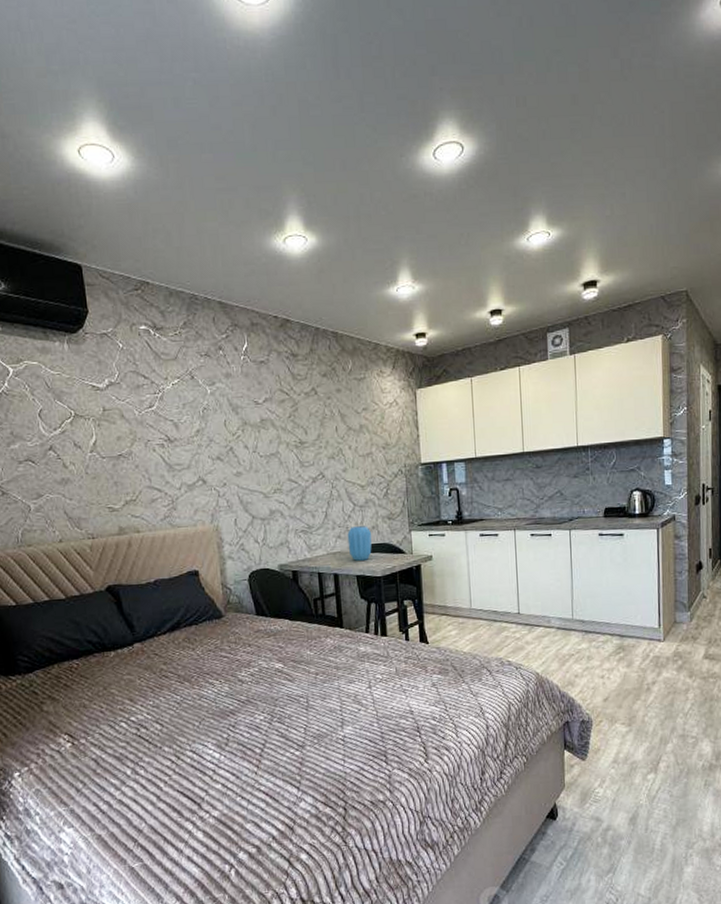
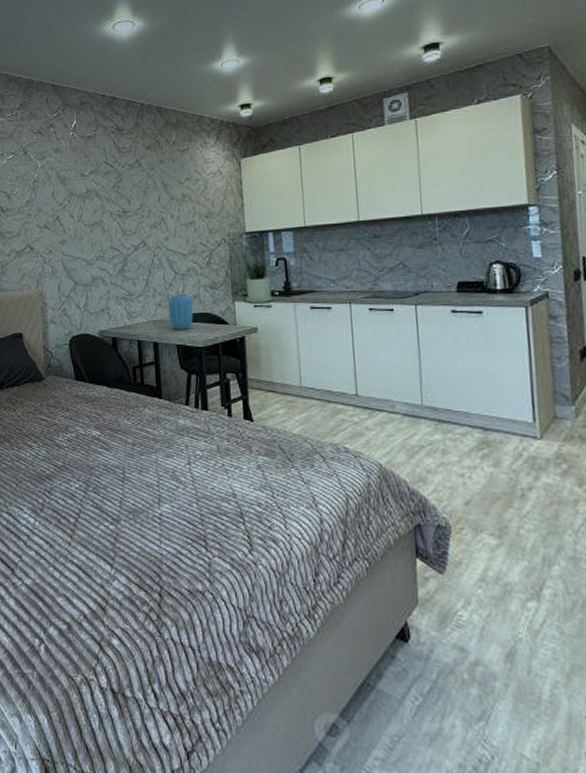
planter: none [420,491,448,532] -> present [245,260,275,303]

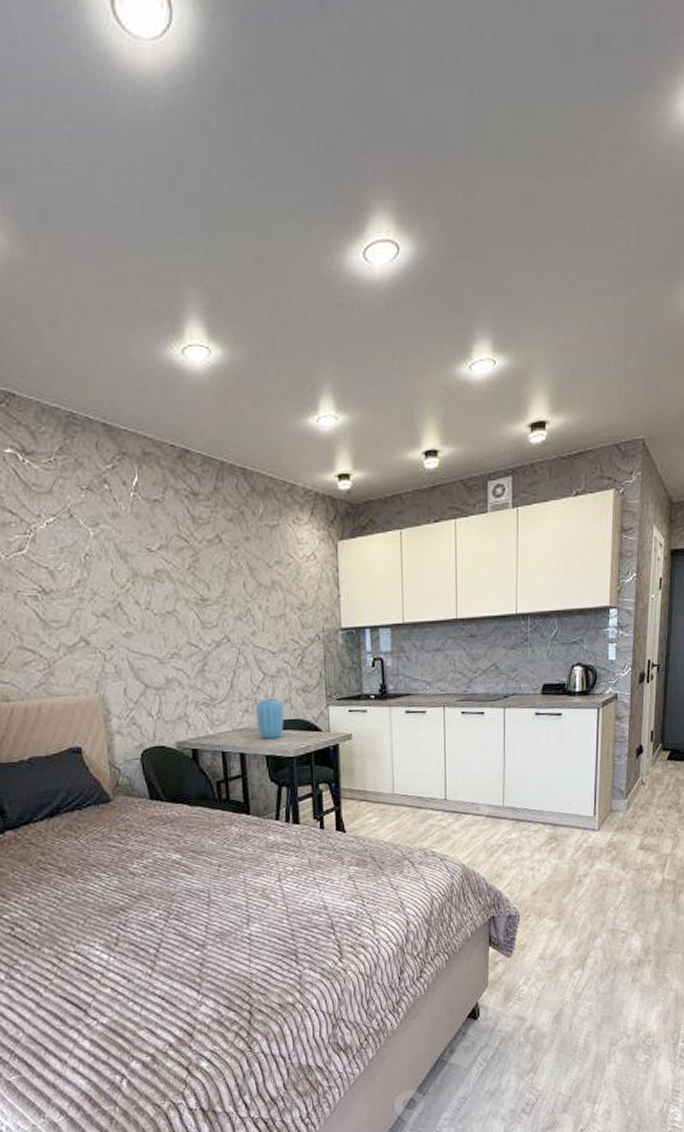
planter: present [245,260,275,303] -> none [339,660,370,708]

